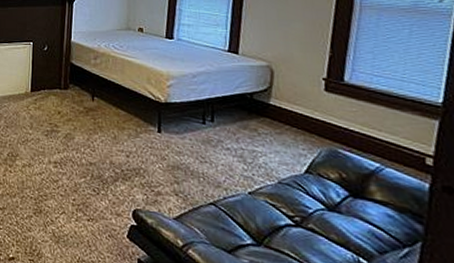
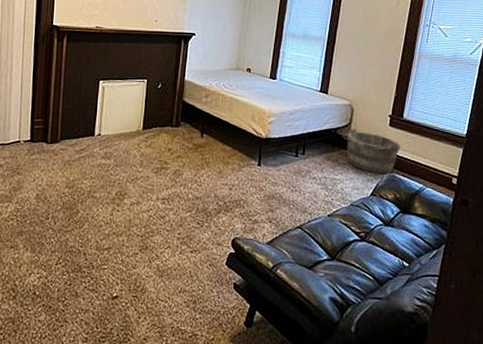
bucket: none [259,92,344,149] -> present [341,127,401,174]

